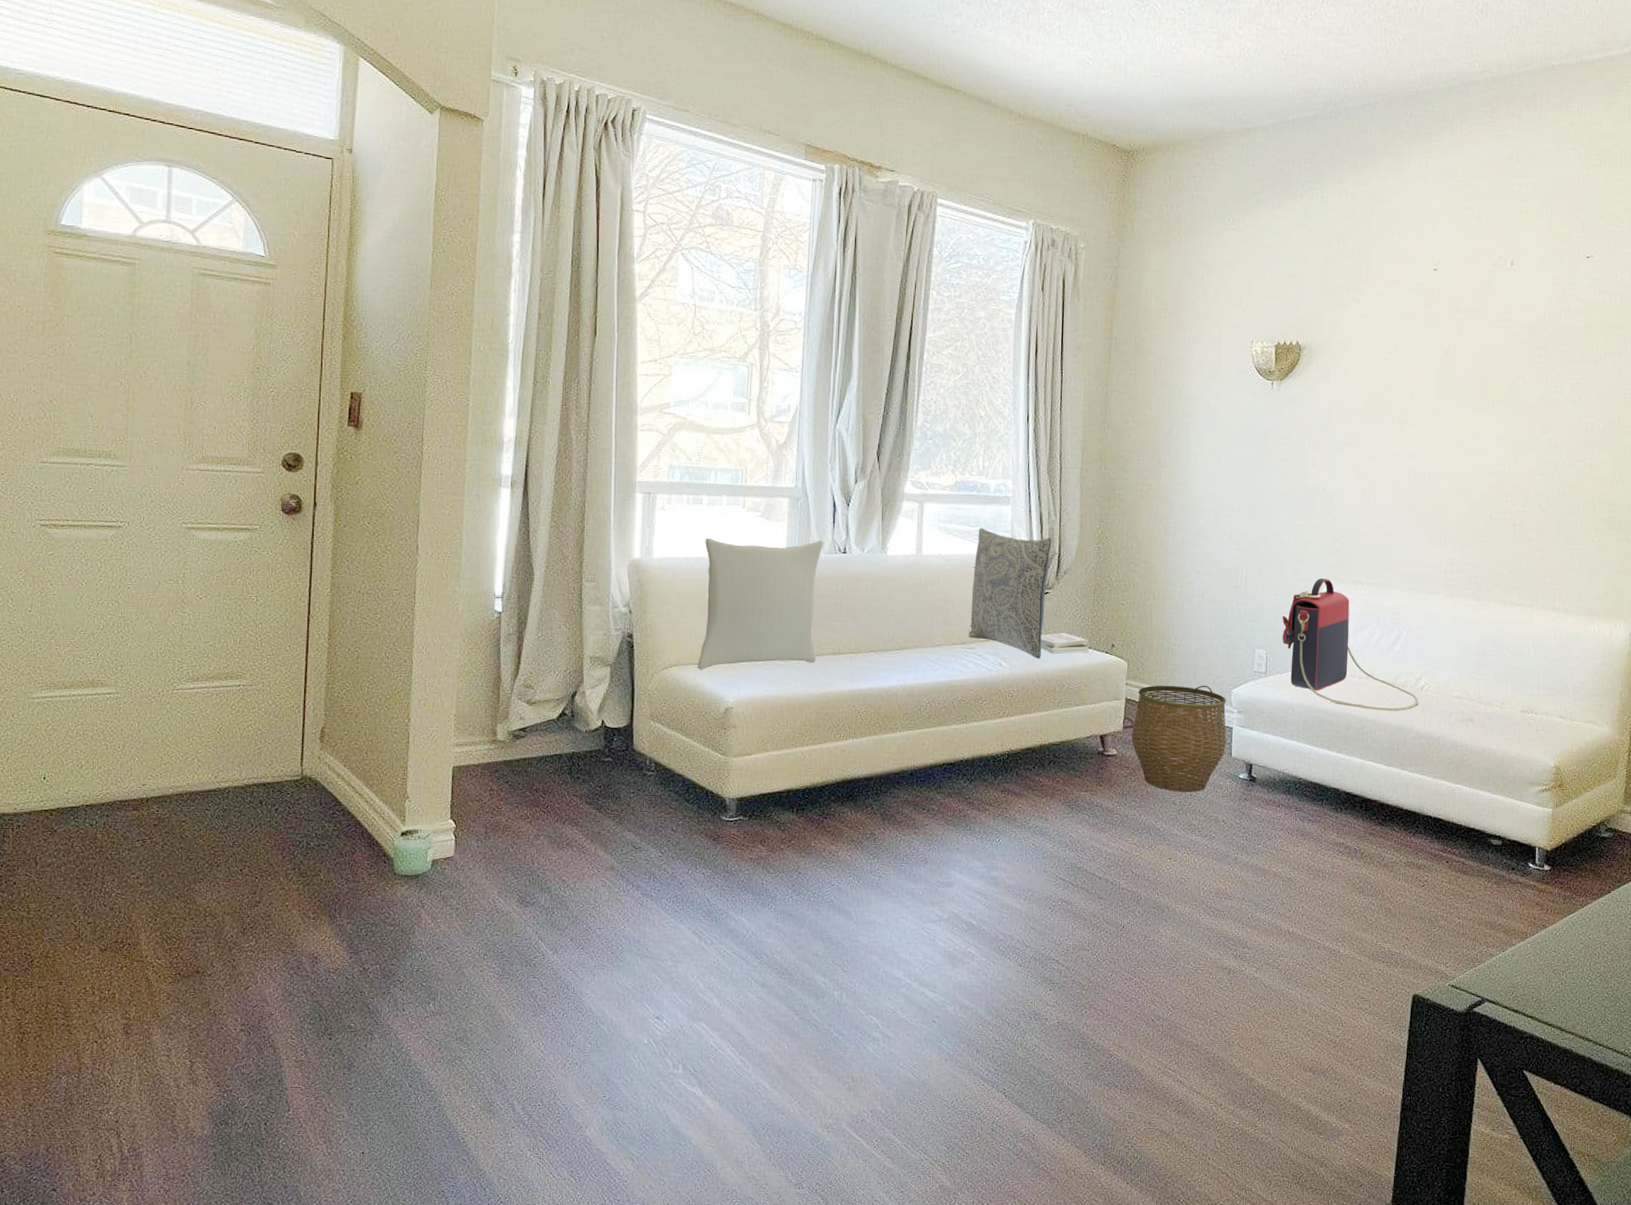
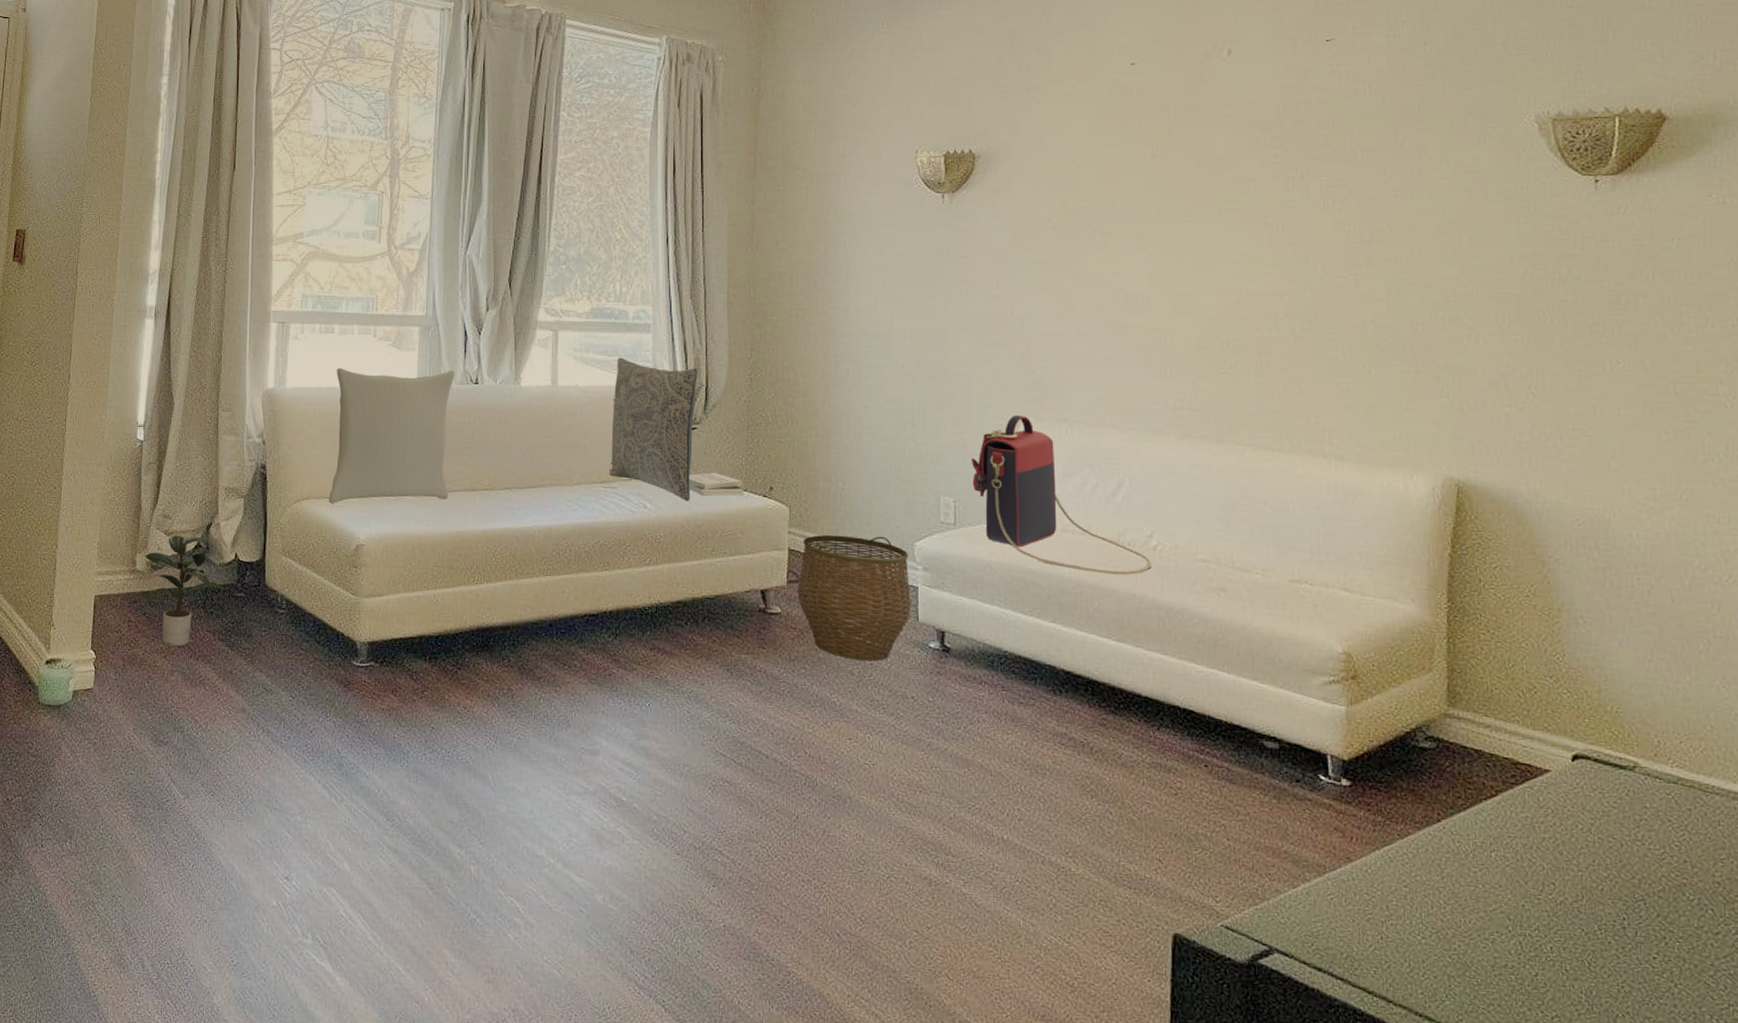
potted plant: none [505,704,593,812] -> present [144,535,226,647]

